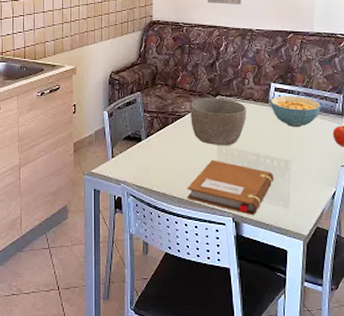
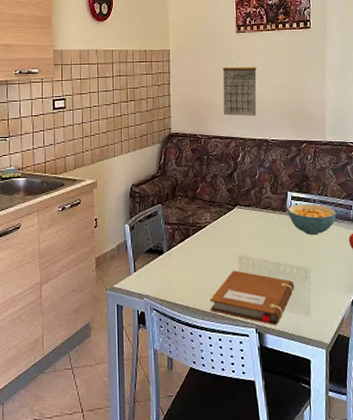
bowl: present [190,98,246,146] -> none [210,208,265,256]

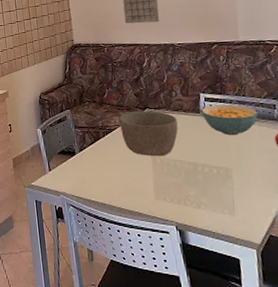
bowl: none [210,208,265,256] -> present [119,110,178,157]
notebook: present [210,270,295,325] -> none [125,170,216,223]

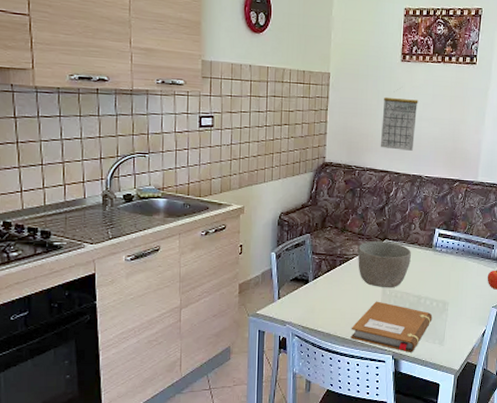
notebook: none [125,170,216,223] -> present [350,301,433,352]
cereal bowl: present [201,104,258,136] -> none [433,241,479,272]

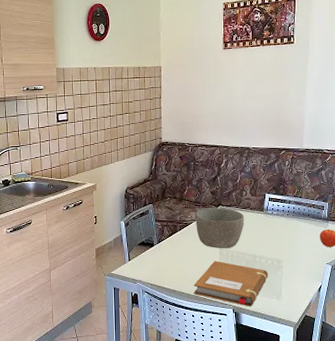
calendar: present [380,89,418,151] -> none [209,73,242,126]

